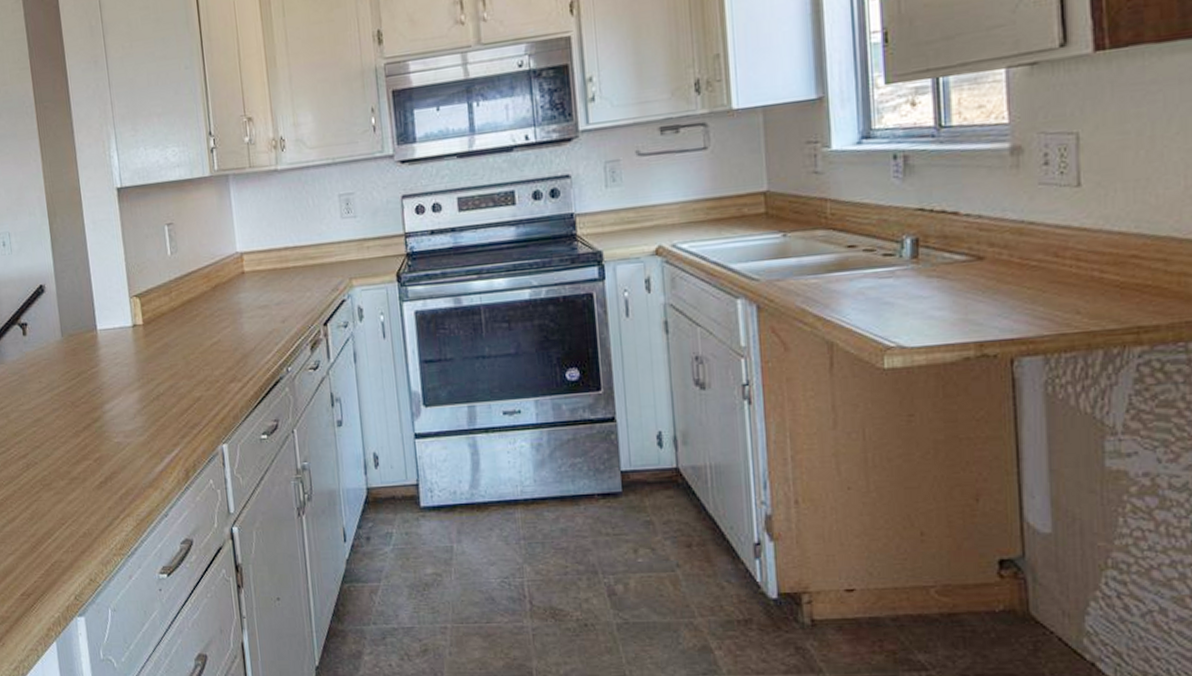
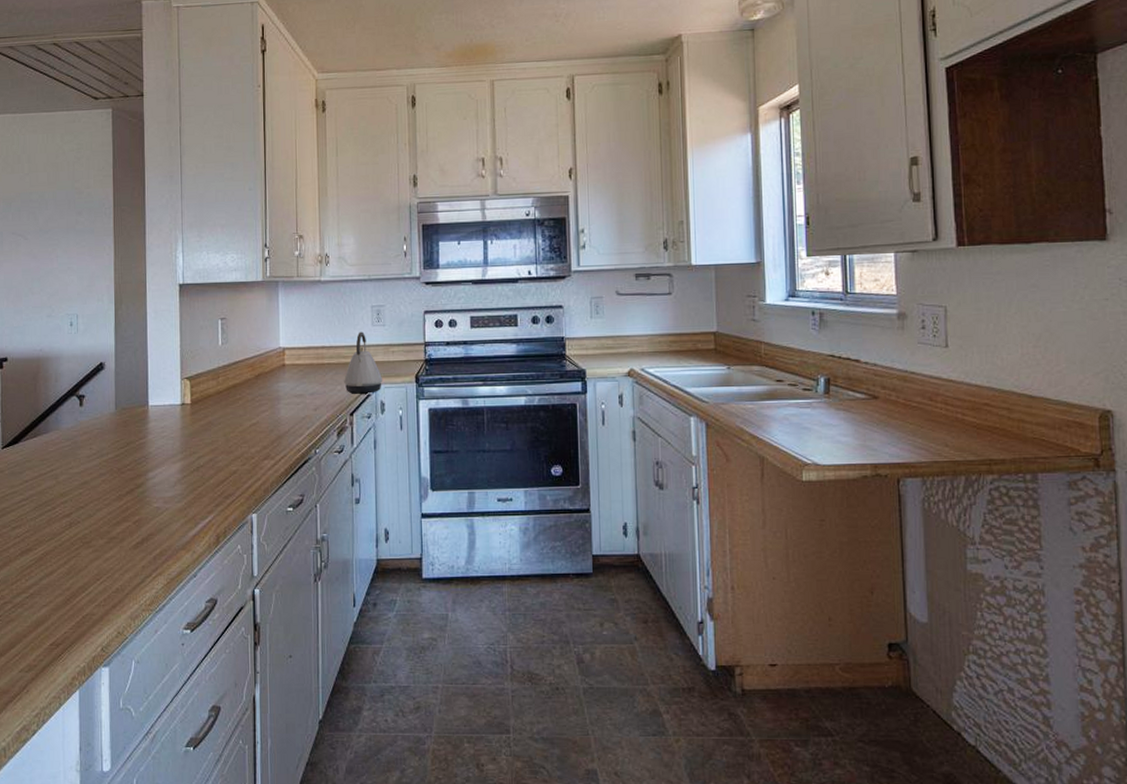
kettle: none [313,226,359,301] -> present [344,331,383,394]

